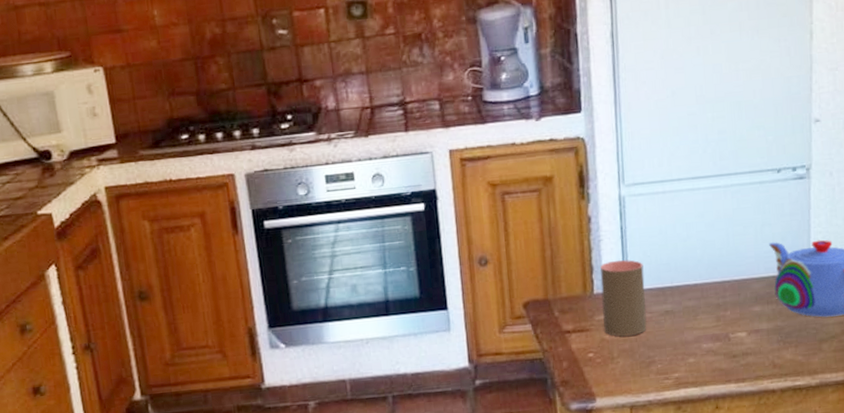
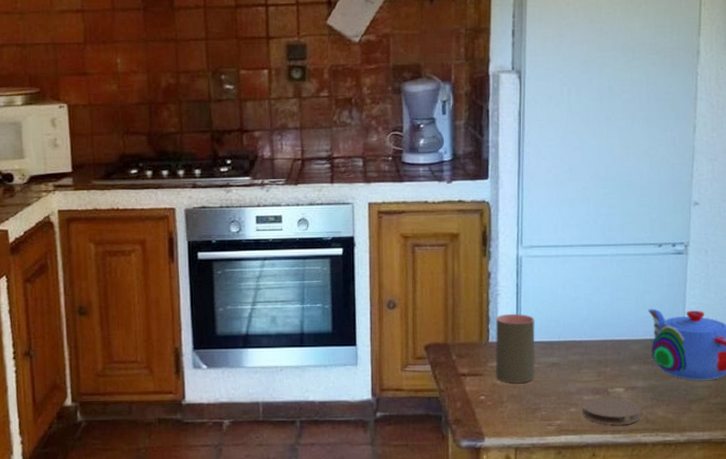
coaster: none [701,343,767,373] -> present [582,398,641,425]

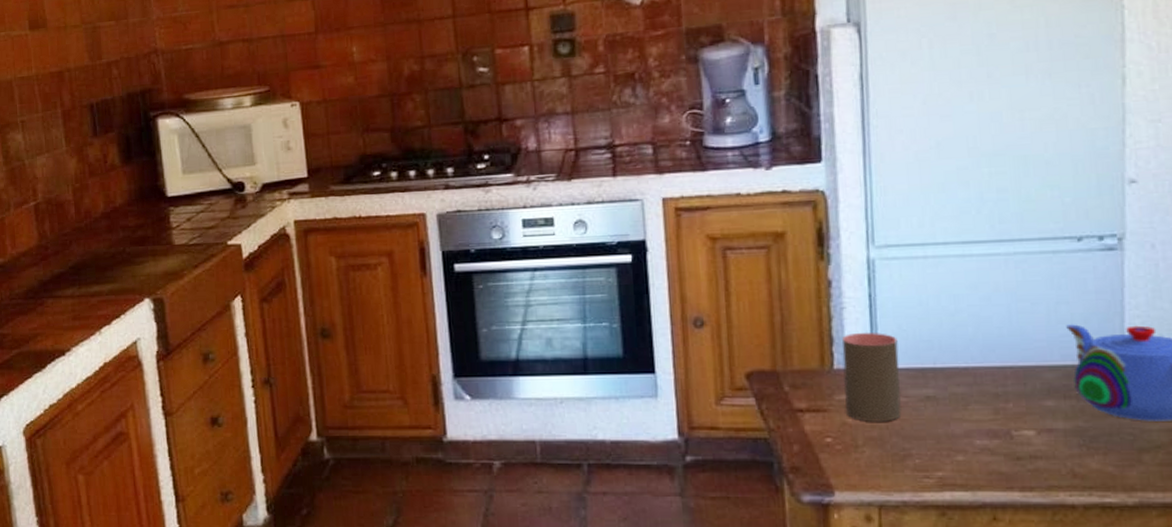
coaster: present [582,398,641,425] -> none [973,443,1064,480]

